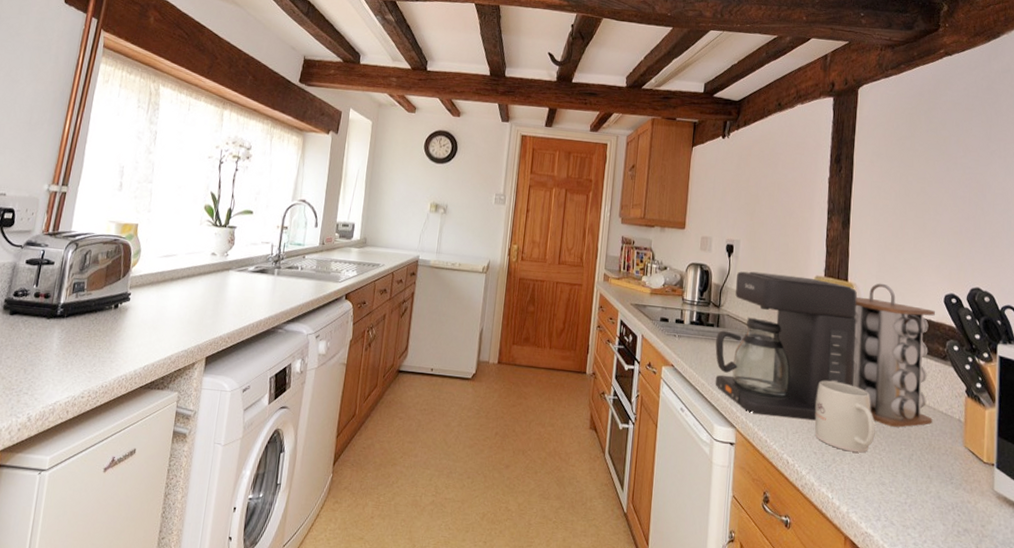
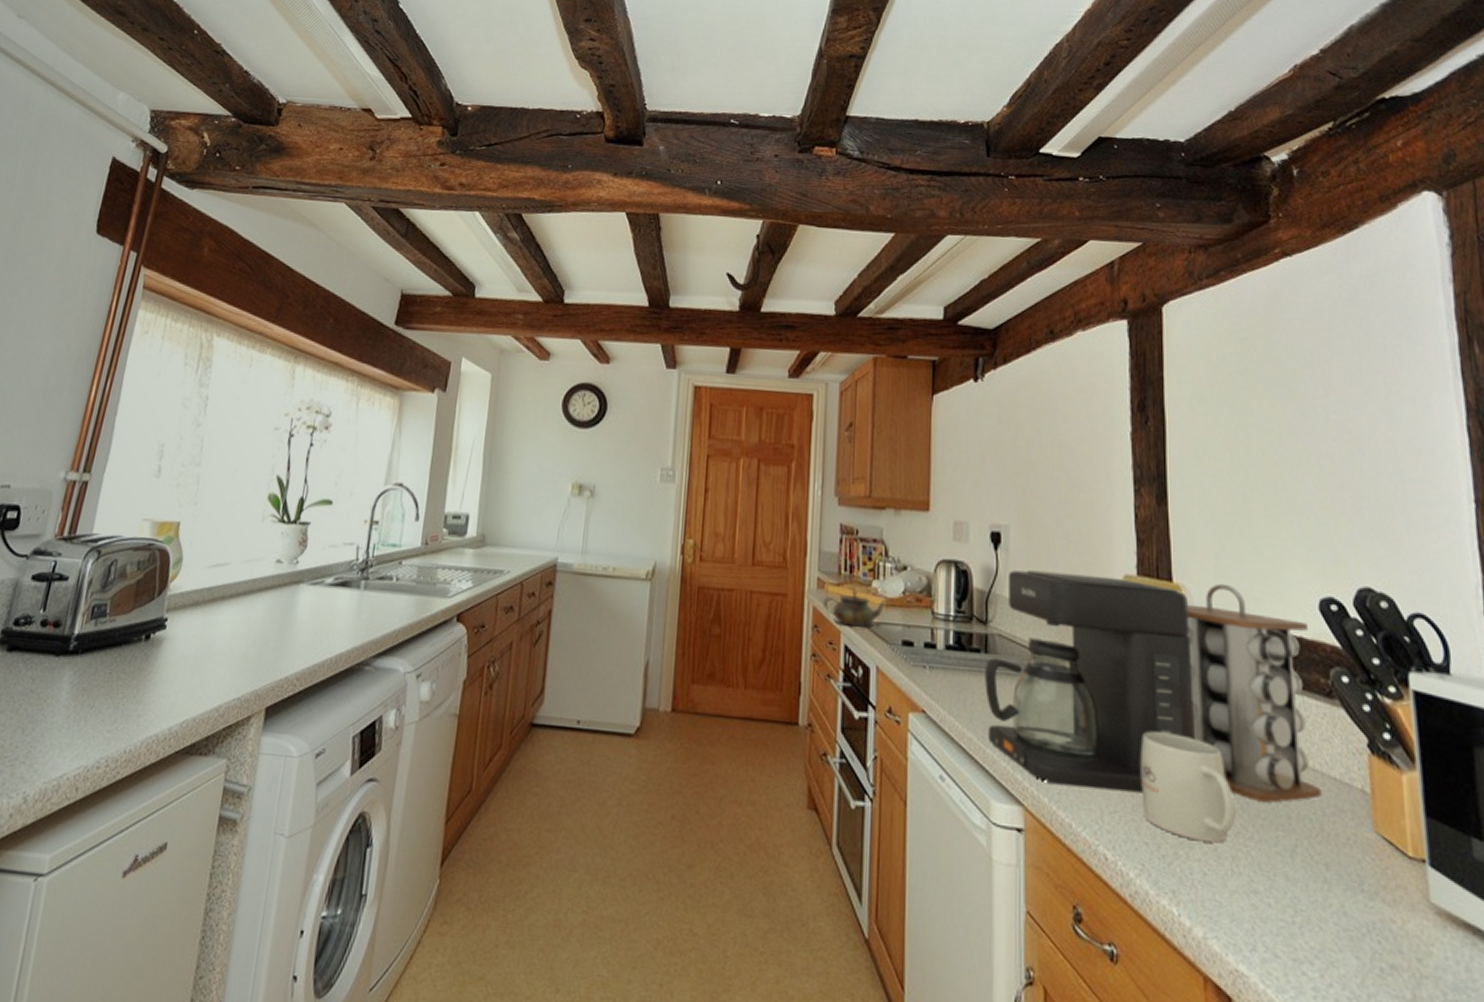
teapot: none [607,282,651,309] -> present [822,589,886,629]

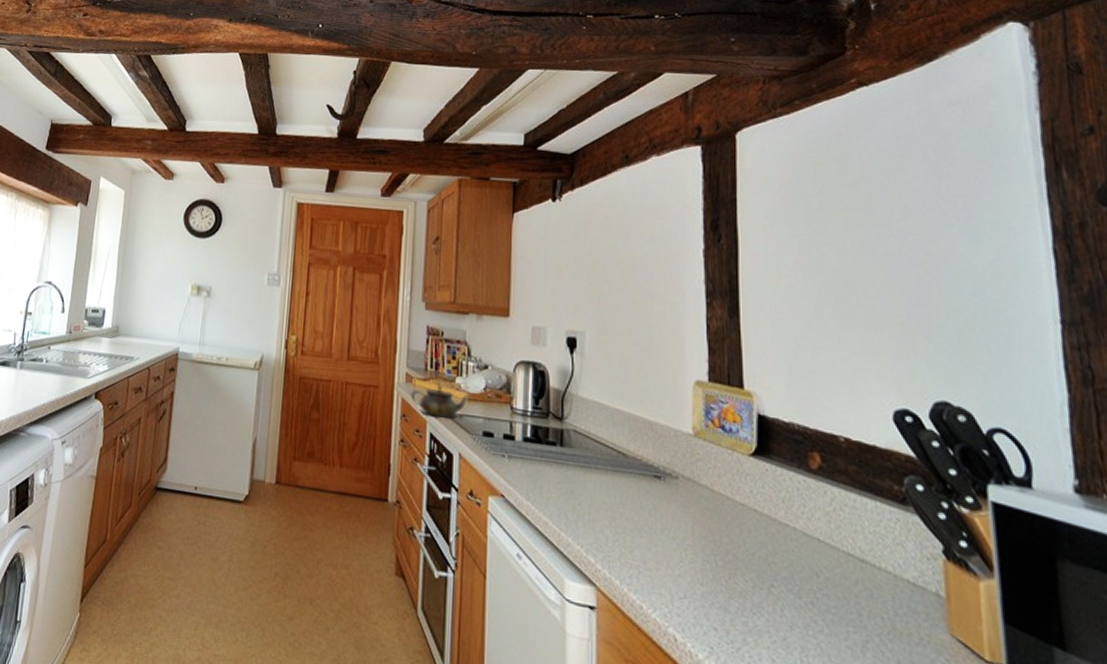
coffee maker: present [985,570,1195,794] -> none [560,372,765,583]
mug: present [1140,731,1235,844] -> none [710,525,805,634]
spice rack: present [1186,583,1322,803] -> none [757,391,894,600]

